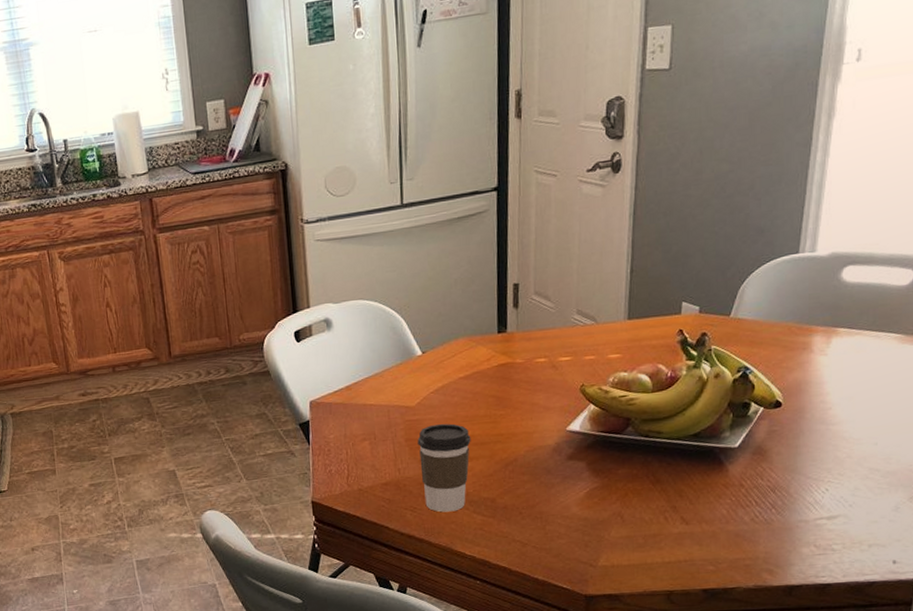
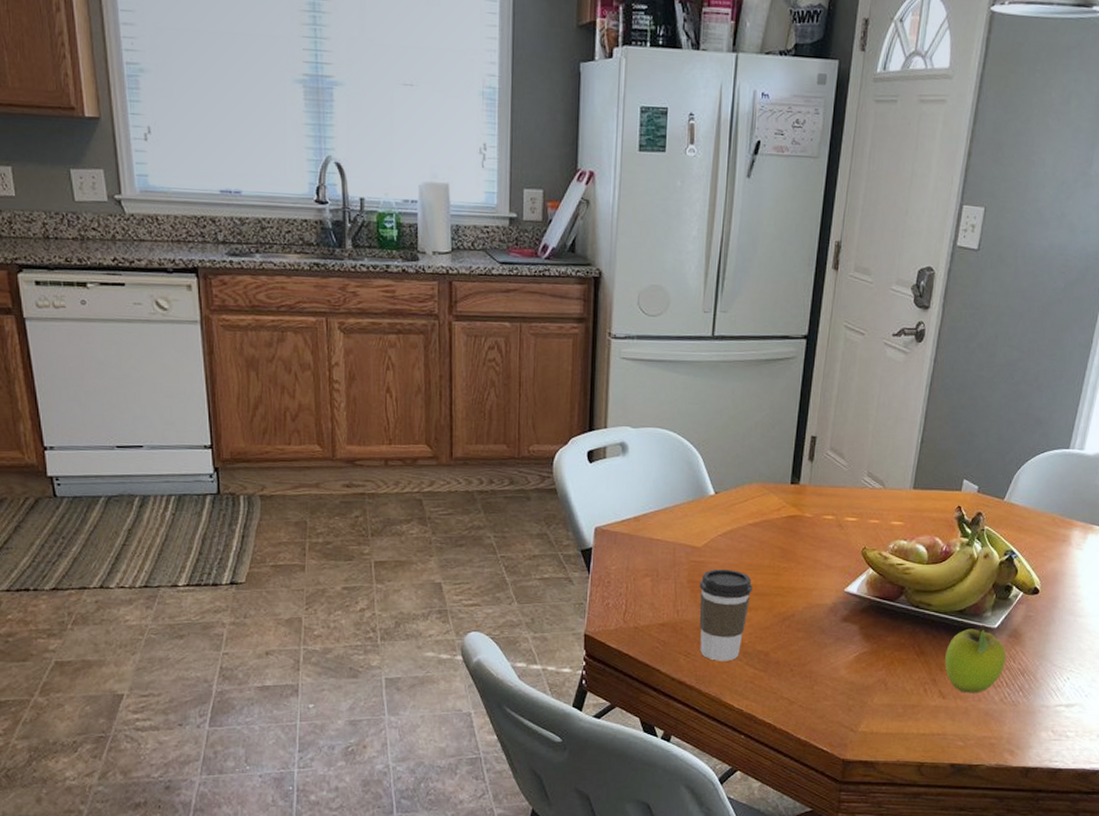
fruit: none [684,445,752,517] -> present [945,624,1006,694]

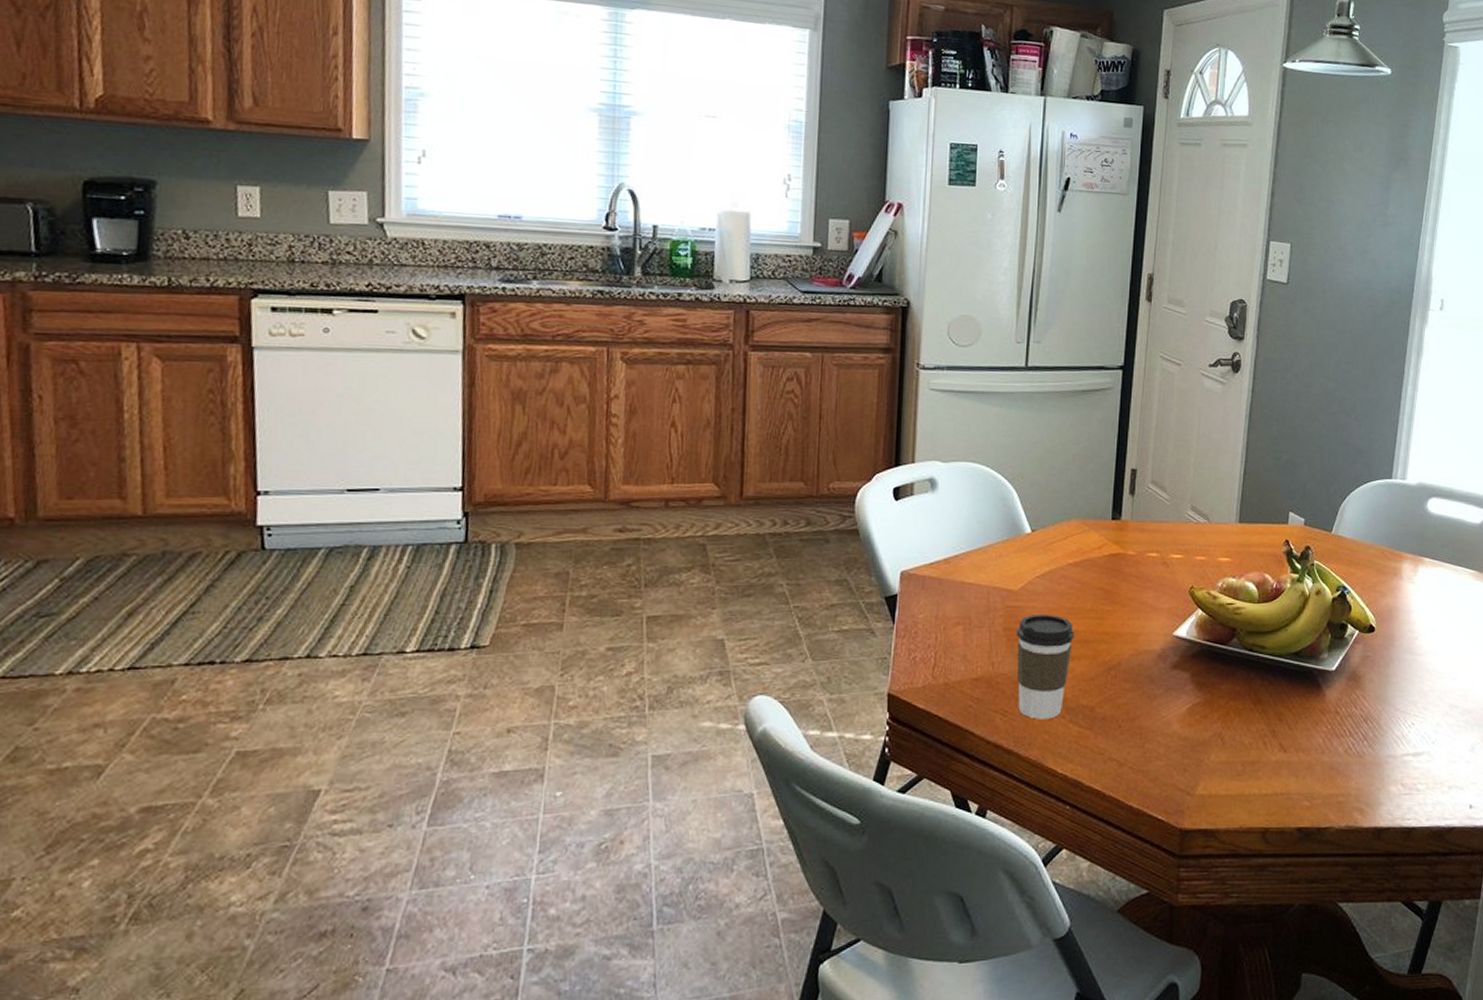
fruit: present [945,624,1006,694] -> none [1283,666,1346,745]

